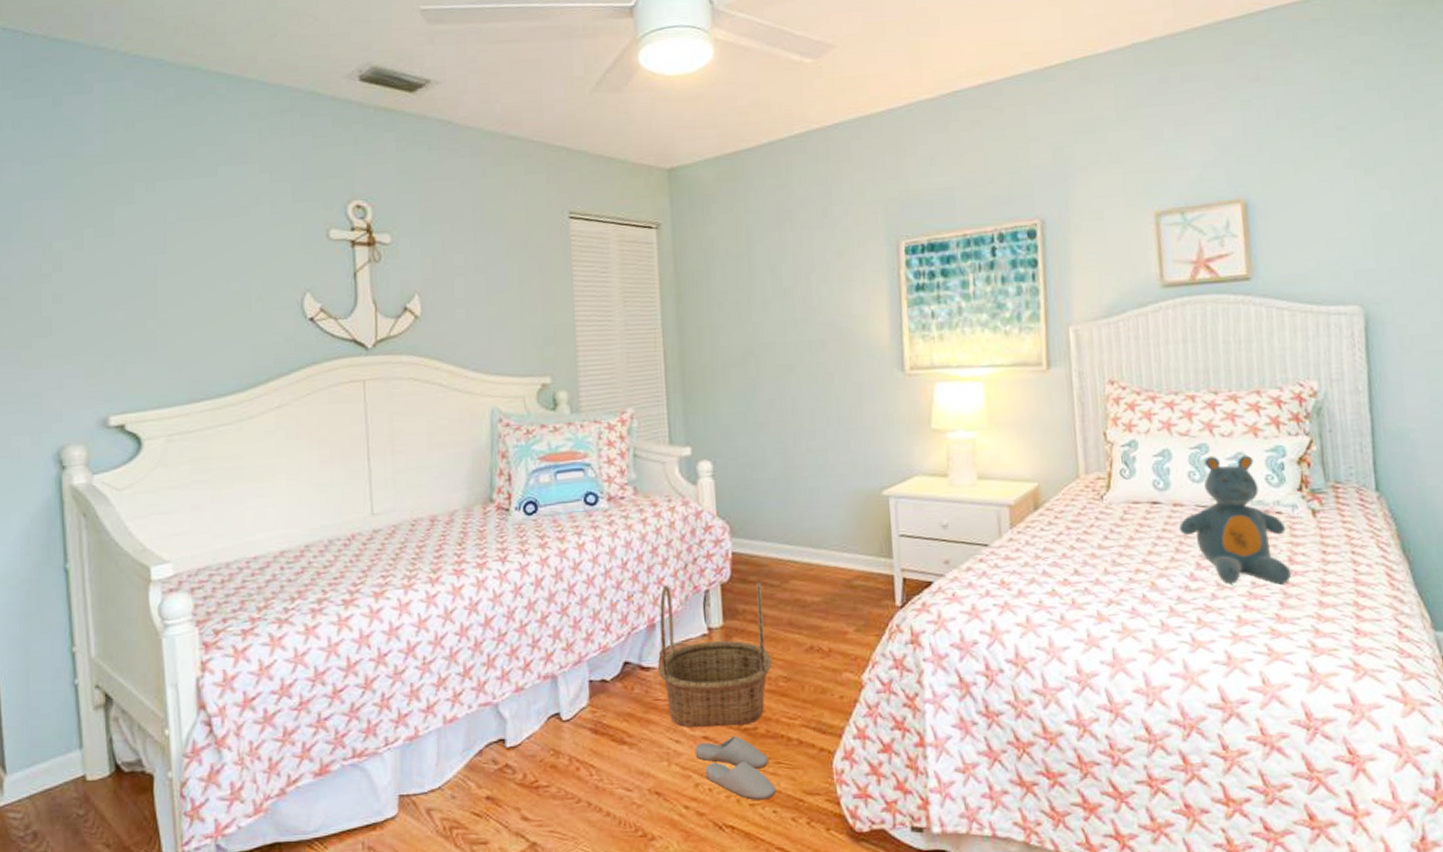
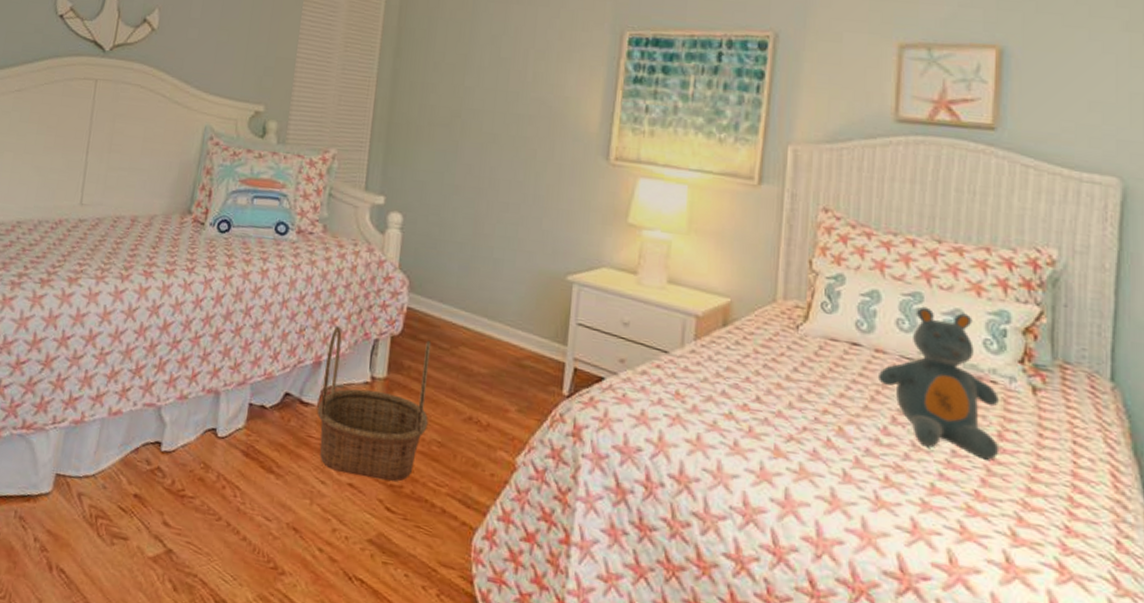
slippers: present [695,735,777,800] -> none [338,489,412,561]

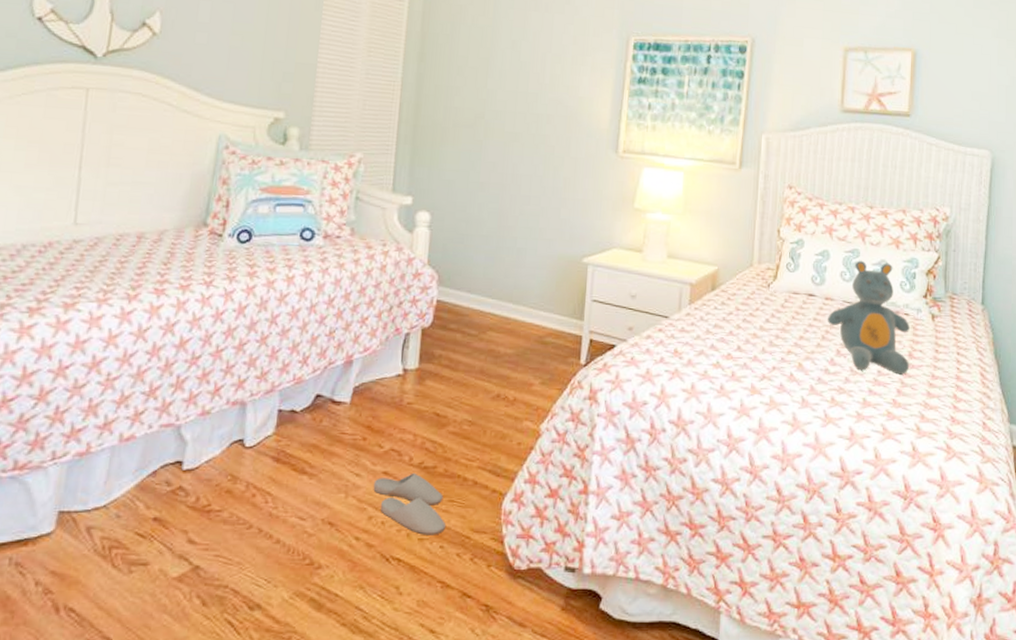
basket: present [317,325,432,482] -> none [349,324,461,464]
slippers: none [338,489,412,561] -> present [373,472,447,535]

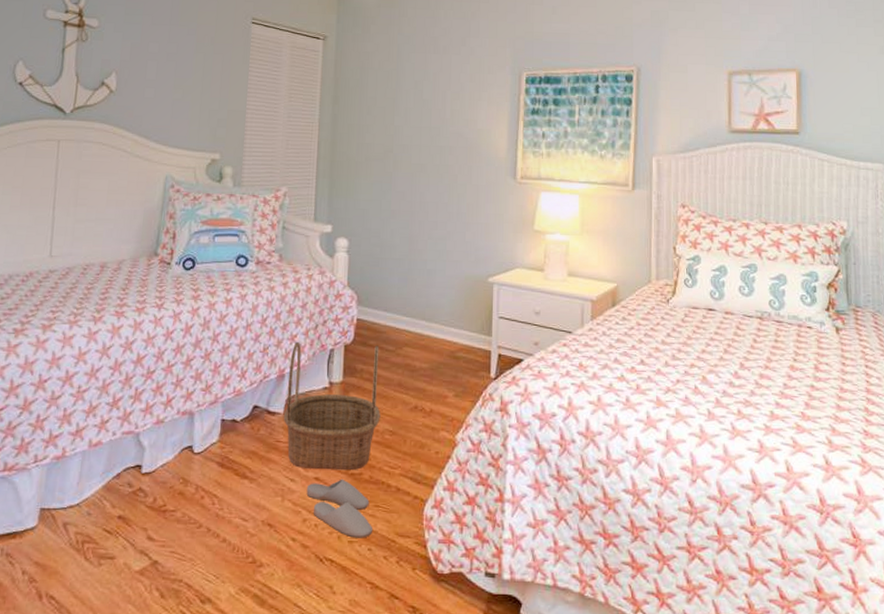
basket: none [349,324,461,464] -> present [283,341,381,471]
stuffed animal: present [828,260,910,375] -> none [729,275,817,388]

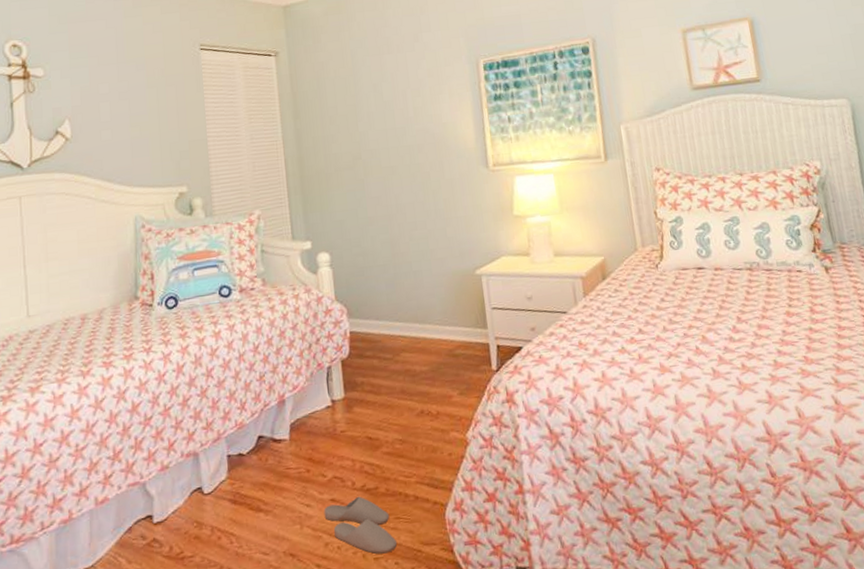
basket: present [283,341,381,471] -> none [288,355,388,492]

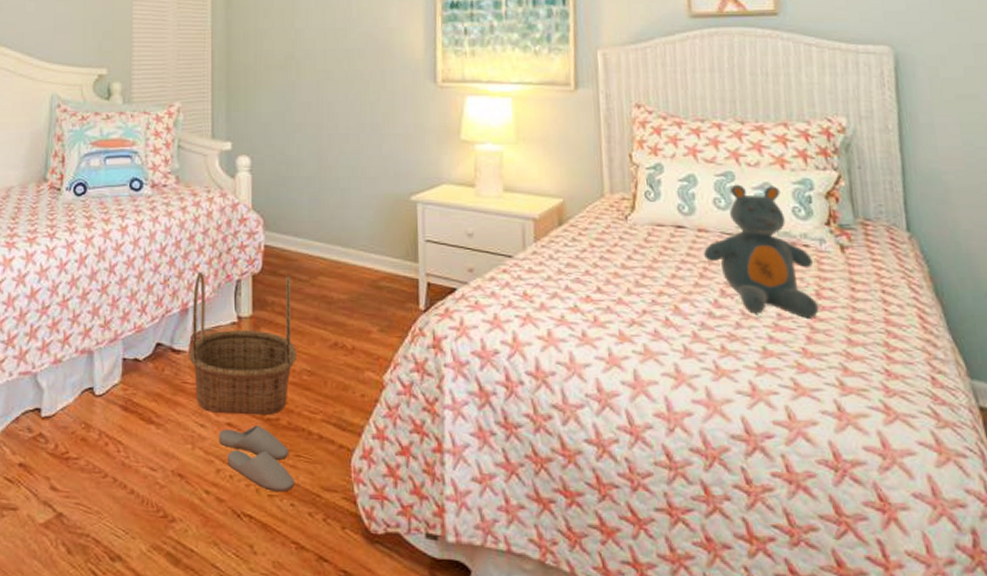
basket: none [288,355,388,492] -> present [189,271,296,416]
stuffed animal: none [721,224,814,334] -> present [704,184,819,318]

